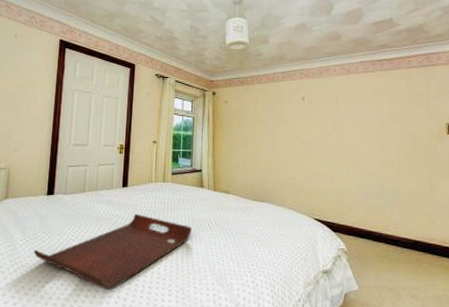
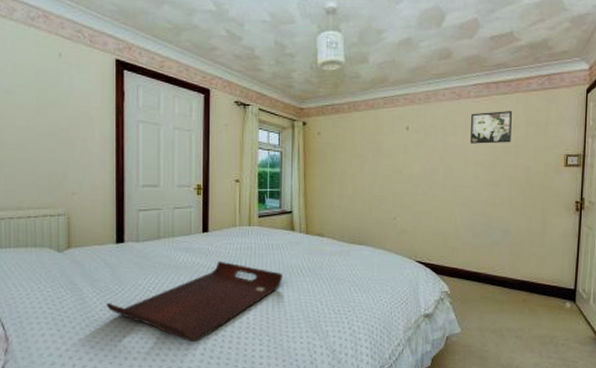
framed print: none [360,84,396,113] -> present [471,111,512,144]

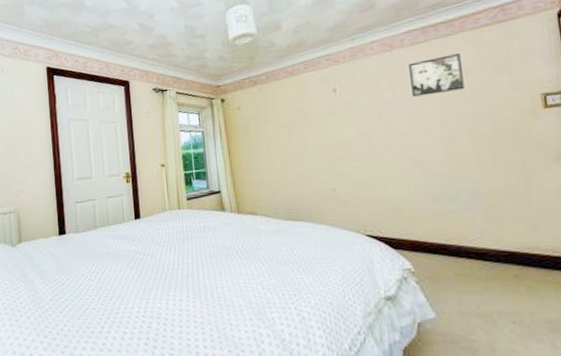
serving tray: present [106,261,283,343] -> none [54,247,219,332]

